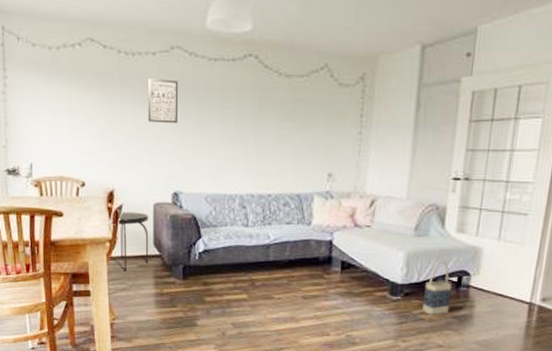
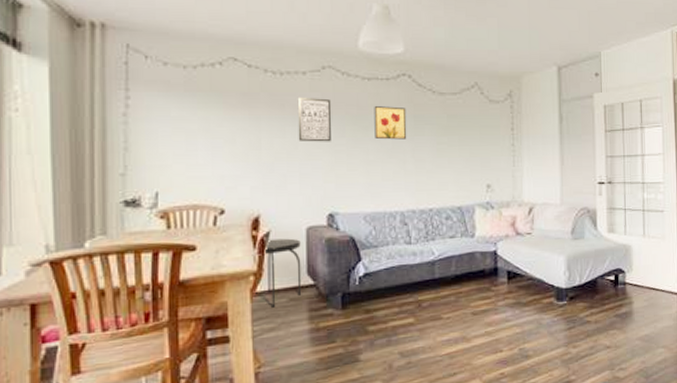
wall art: none [218,89,251,123] -> present [374,106,407,140]
bag: present [422,260,452,315] -> none [587,260,611,316]

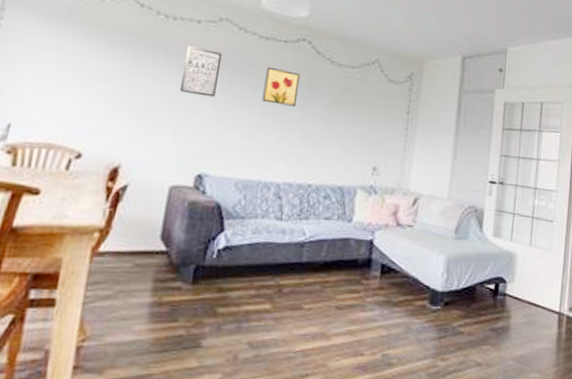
side table: present [265,238,302,308] -> none [112,193,160,272]

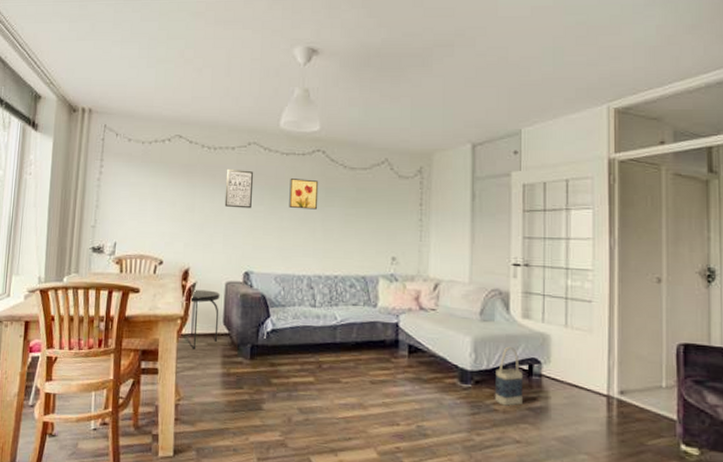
side table: none [112,193,160,272] -> present [191,289,220,349]
bag: none [462,265,489,328] -> present [495,346,523,406]

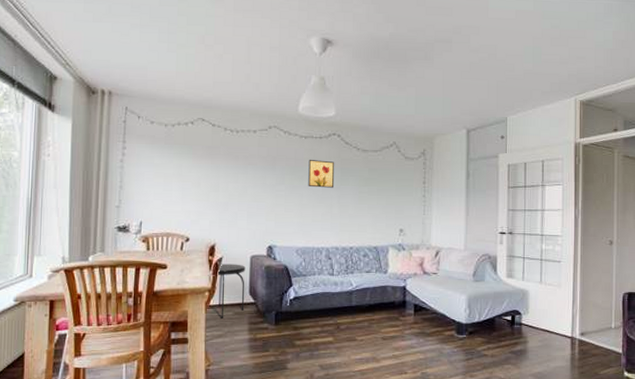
wall art: present [224,168,254,209] -> none [248,150,275,188]
bag: present [495,346,523,406] -> none [485,301,507,351]

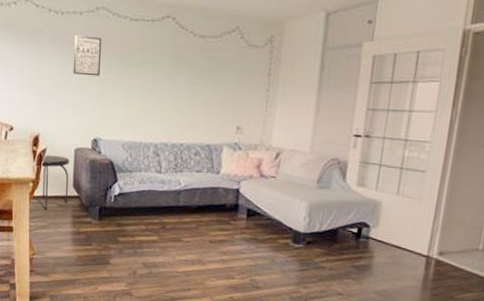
wall art: none [248,150,275,188] -> present [73,34,102,76]
wall art: present [308,160,335,188] -> none [137,46,168,78]

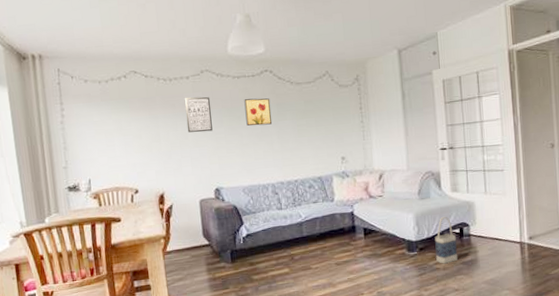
side table: present [42,154,70,210] -> none [170,209,201,263]
wall art: none [137,46,168,78] -> present [244,98,273,126]
bag: none [323,211,352,264] -> present [435,216,458,264]

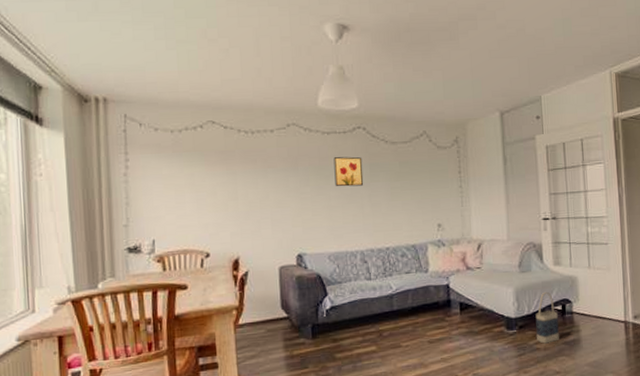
wall art: present [184,96,213,133] -> none [267,152,297,192]

